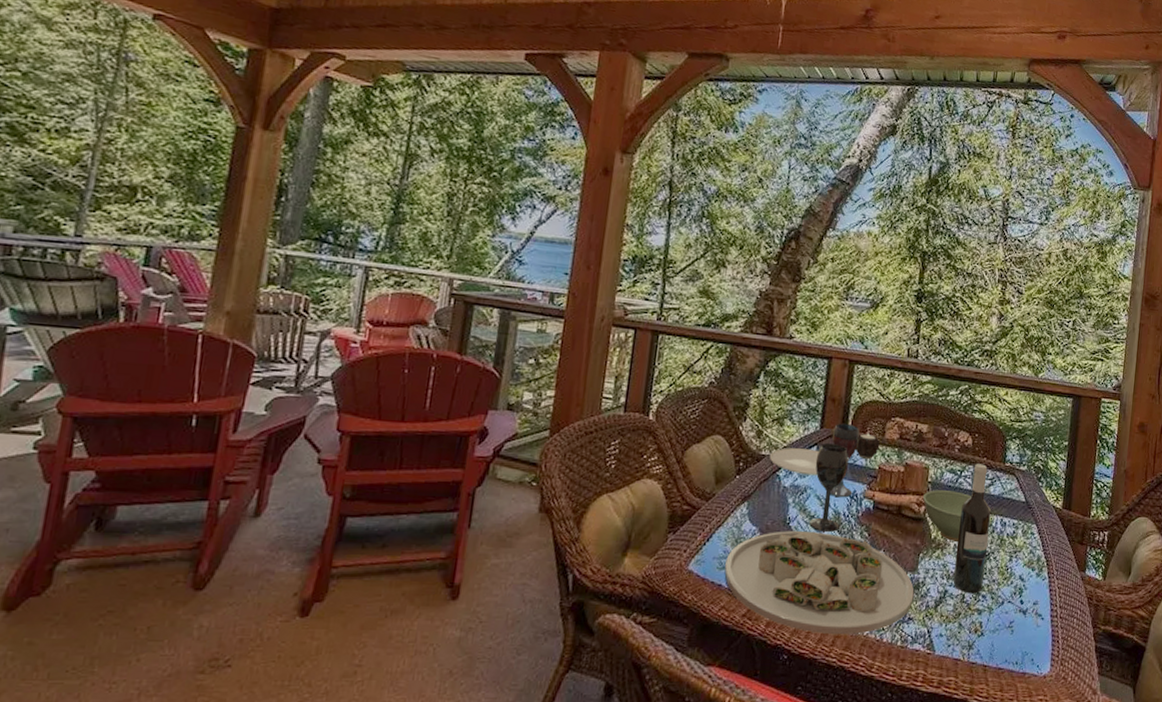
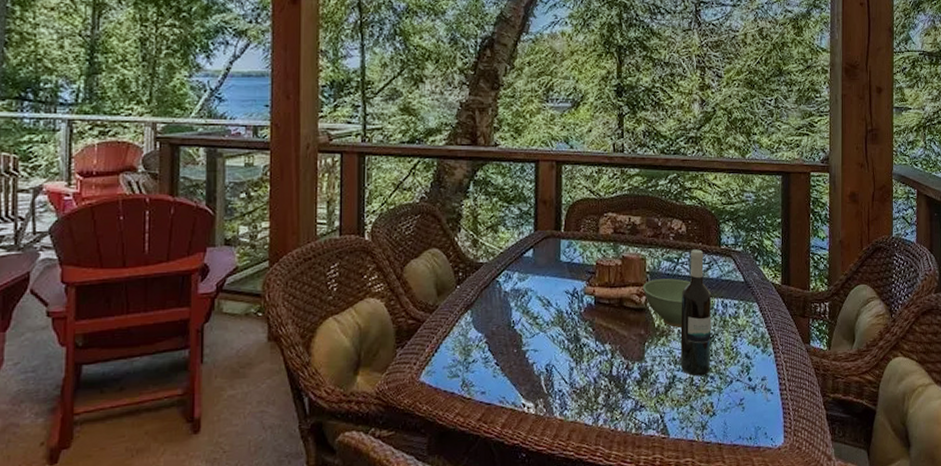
platter: present [724,530,915,635] -> none [456,331,643,430]
plate: present [769,448,819,476] -> none [487,252,537,278]
wine glass: present [809,442,849,532] -> none [533,244,566,331]
cup: present [830,423,860,498] -> none [548,223,575,297]
candle: present [855,433,880,459] -> none [571,231,595,256]

